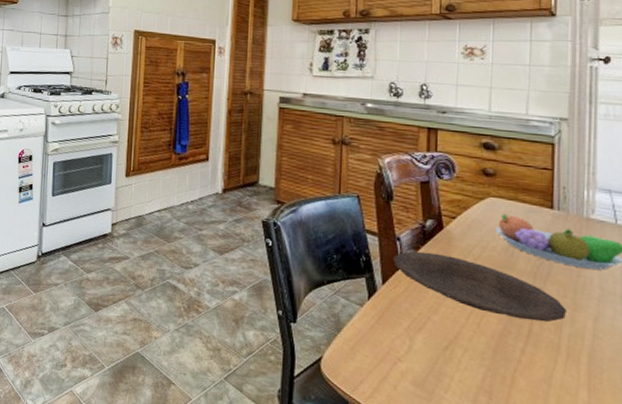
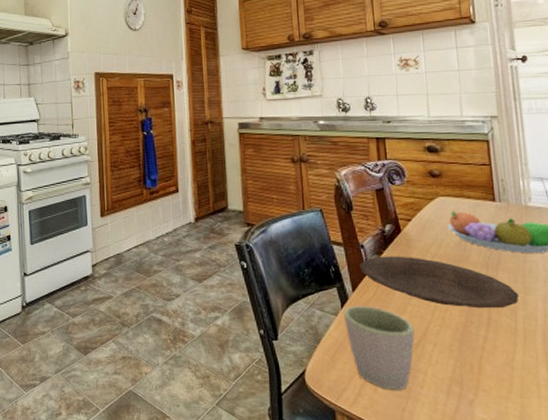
mug: none [369,298,445,392] -> present [343,305,415,391]

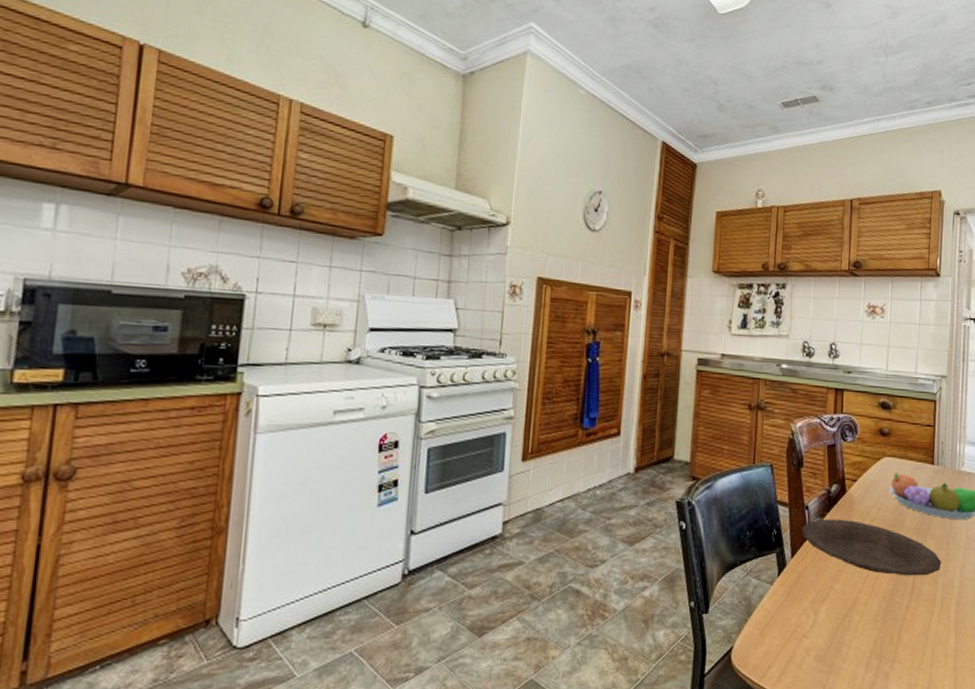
mug: present [343,305,415,391] -> none [779,572,845,666]

